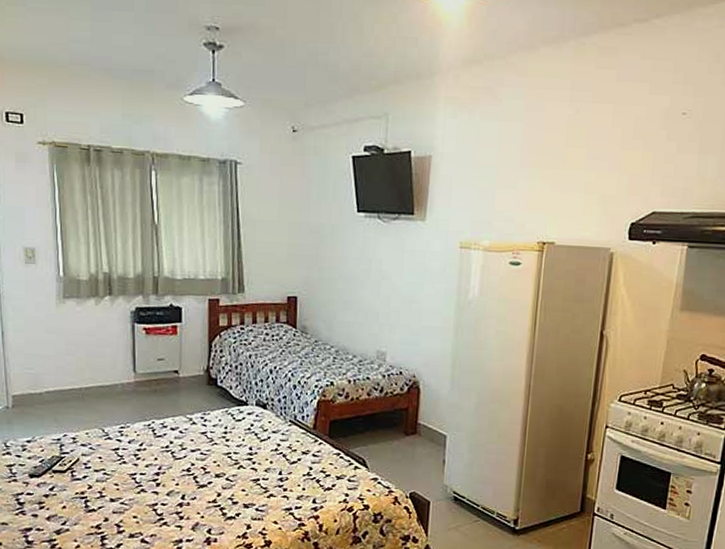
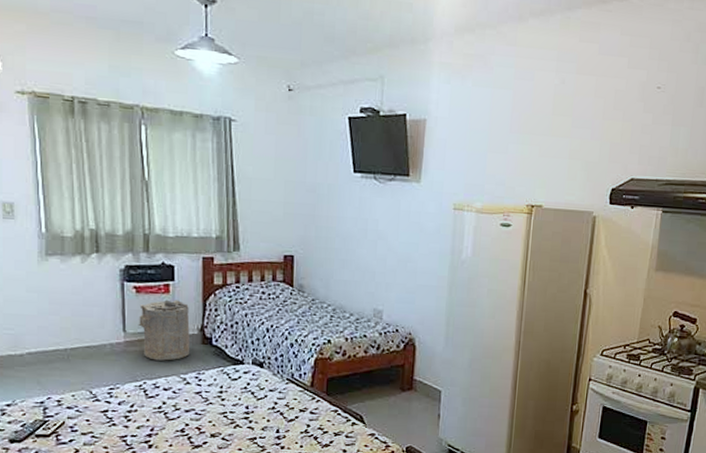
laundry hamper: none [147,341,197,401] -> present [138,299,190,361]

